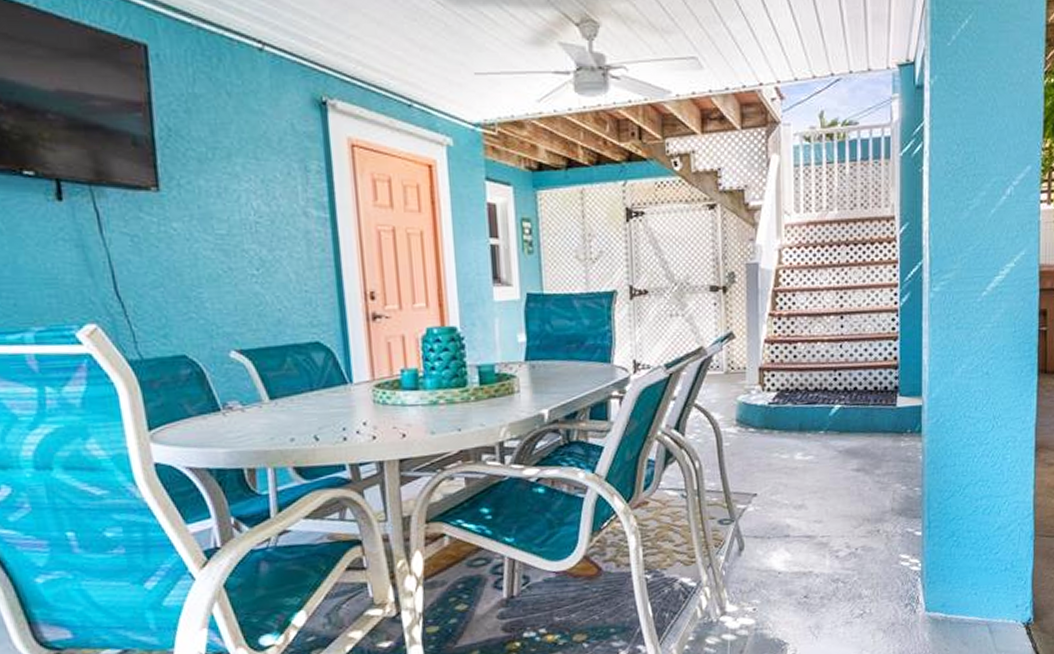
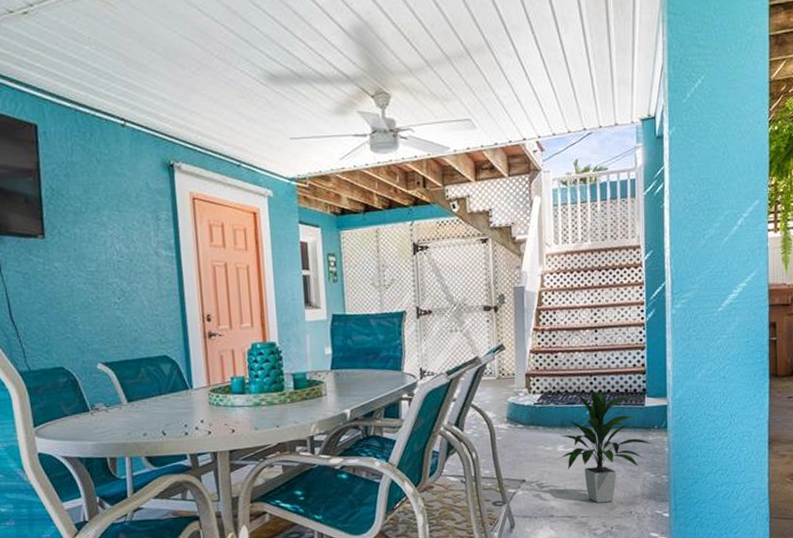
indoor plant: none [798,386,905,520] -> present [560,389,653,503]

